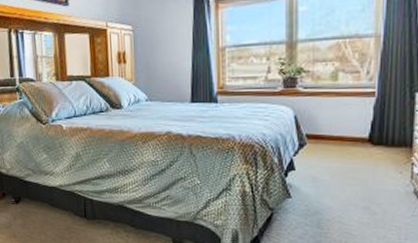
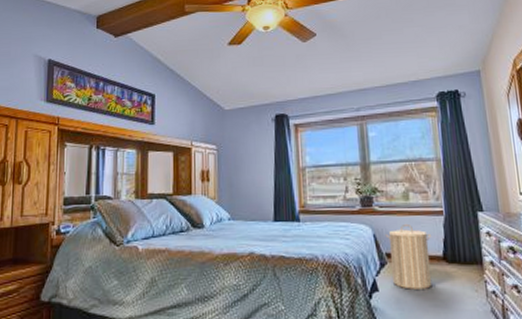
laundry hamper: none [307,105,358,169] -> present [385,223,432,290]

